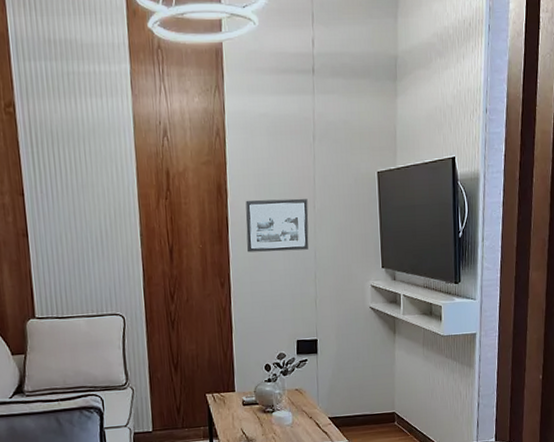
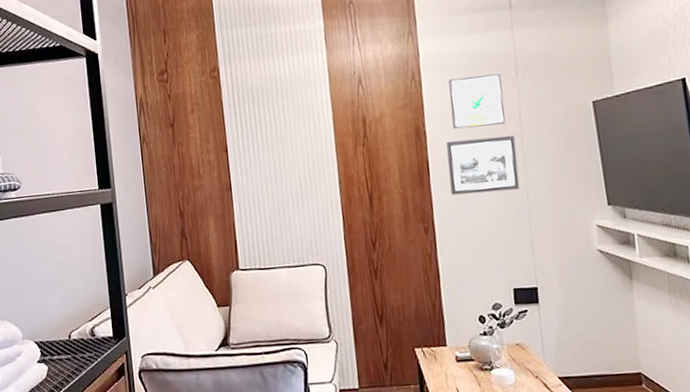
wall art: none [251,137,301,189] -> present [448,73,505,129]

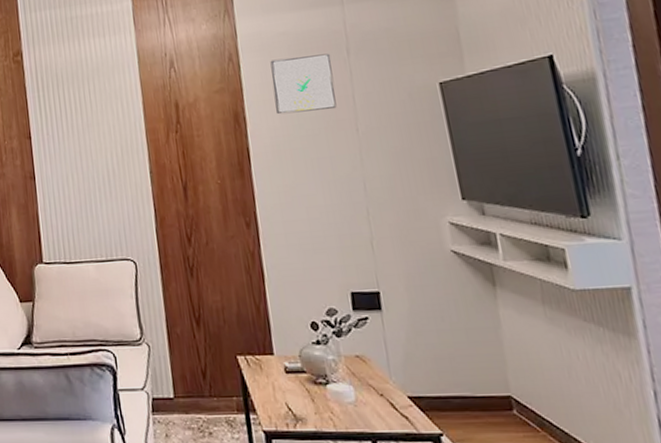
picture frame: present [446,136,519,195] -> none [269,121,355,187]

